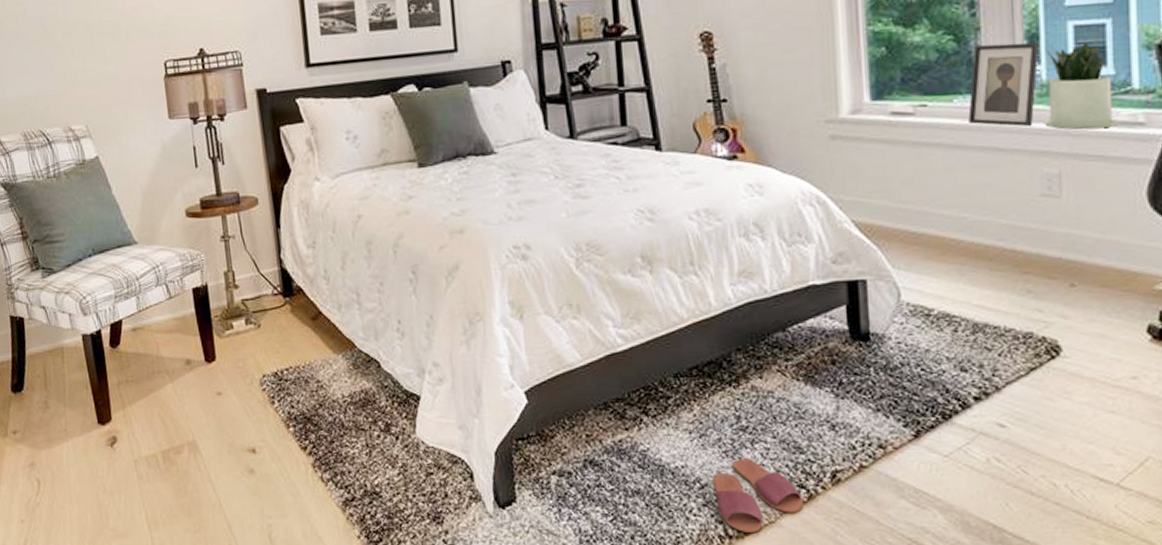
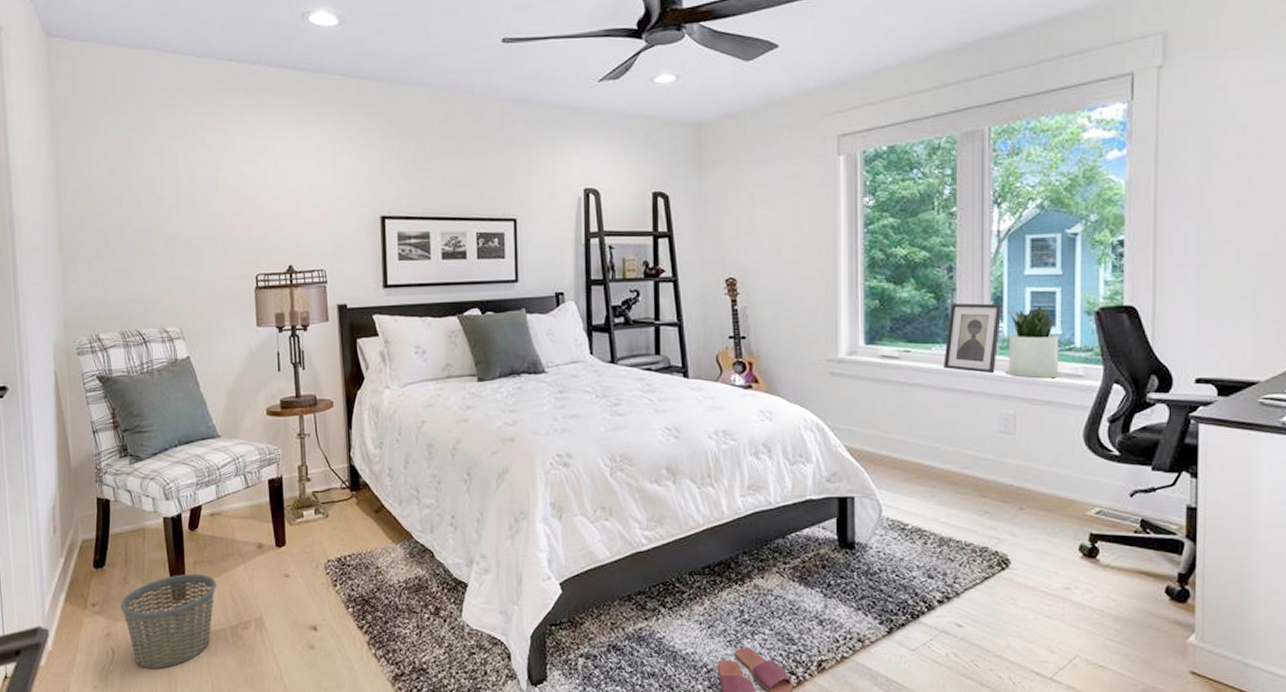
basket: none [43,395,145,500] -> present [120,574,217,669]

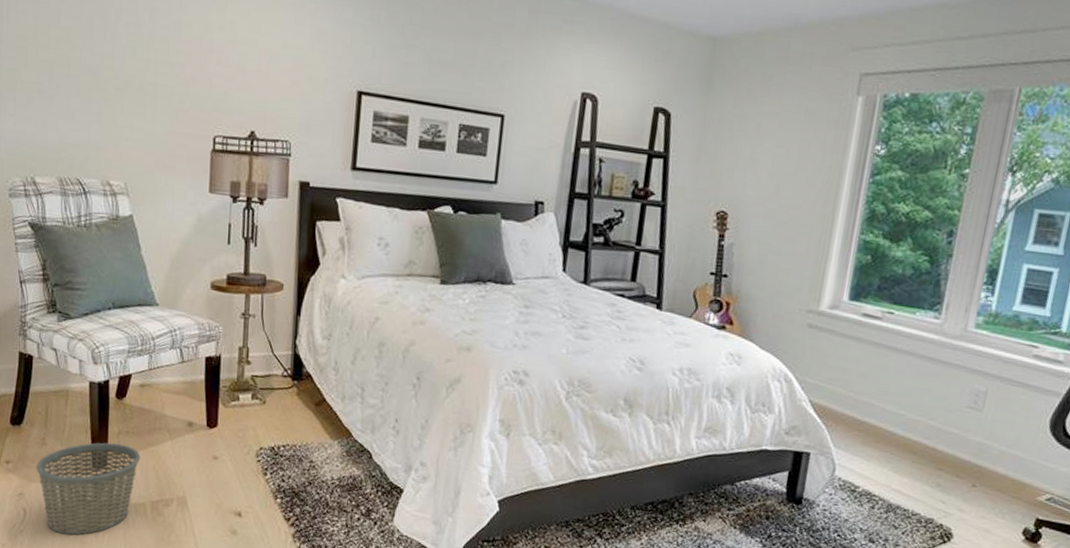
picture frame: present [943,302,1003,374] -> none [924,269,997,348]
planter: present [1004,305,1063,379] -> none [984,280,1047,362]

